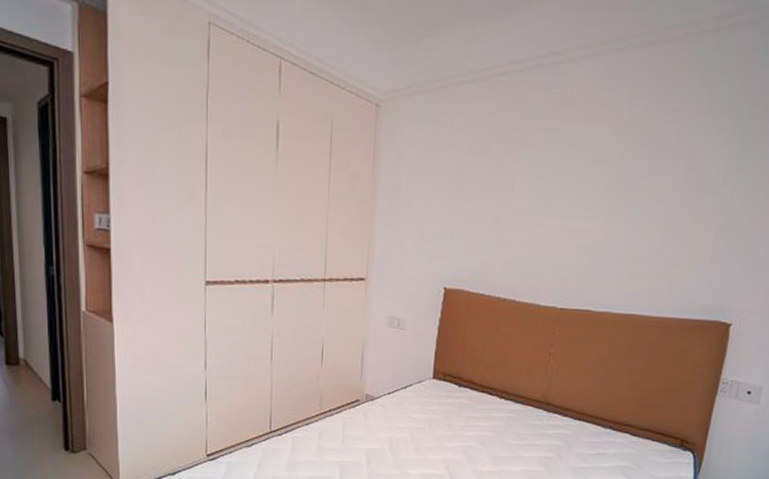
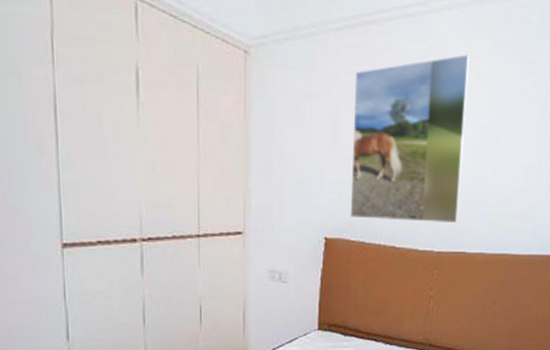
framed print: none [470,105,607,280] -> present [350,54,470,224]

